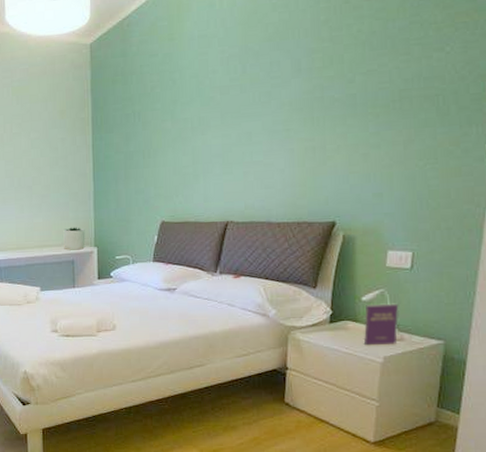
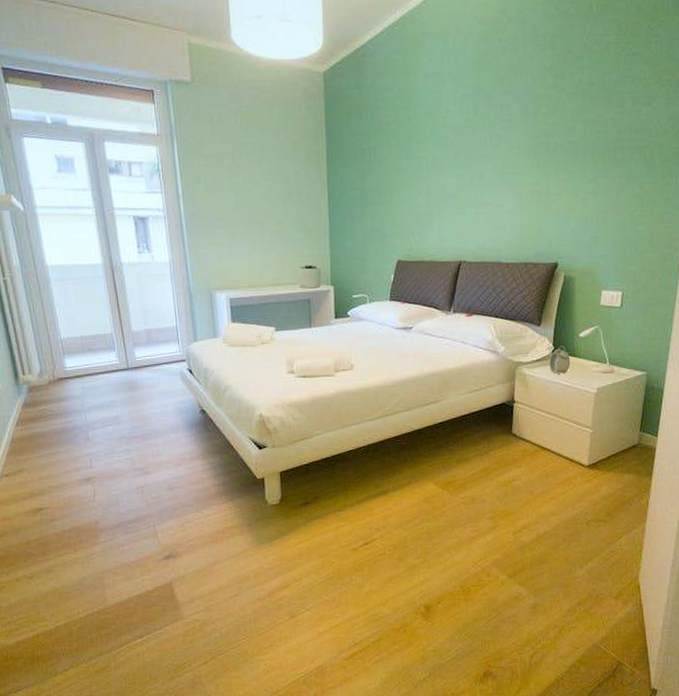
alarm clock: none [327,309,352,341] -> present [549,345,570,375]
book: present [364,303,398,346] -> none [581,339,610,378]

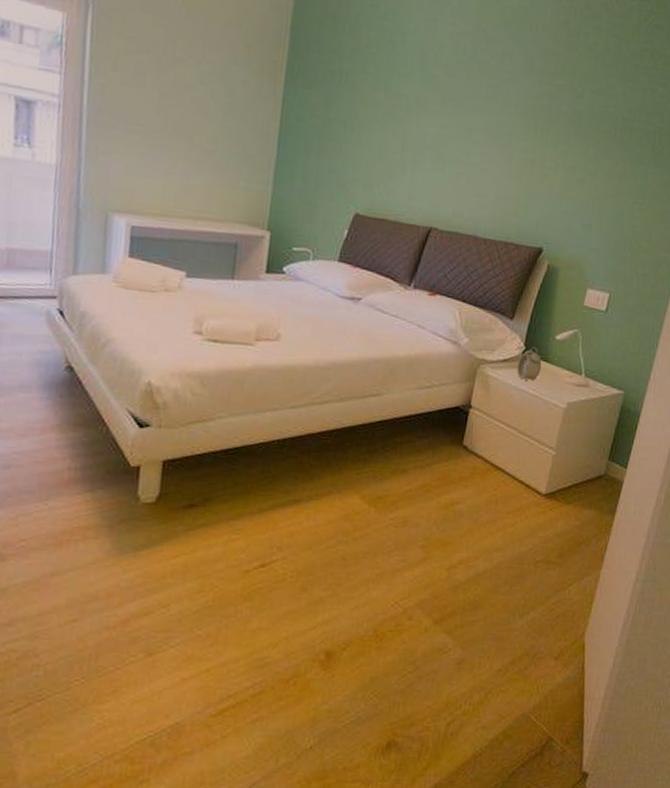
planter: present [298,264,322,289] -> none [226,199,258,232]

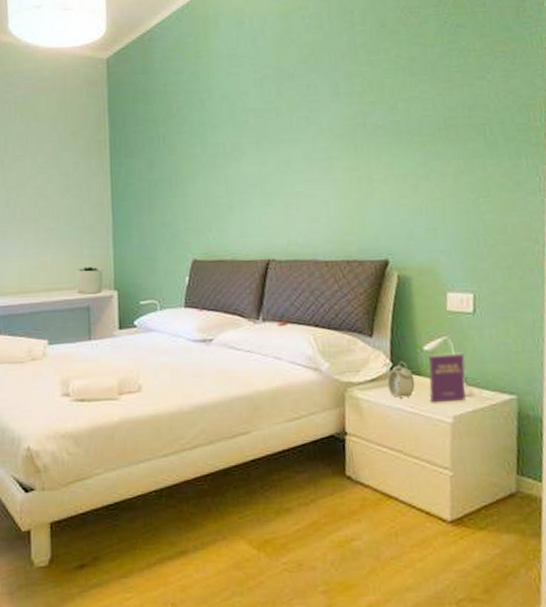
planter: none [226,199,258,232] -> present [76,266,103,295]
book: none [551,345,588,390] -> present [428,352,466,403]

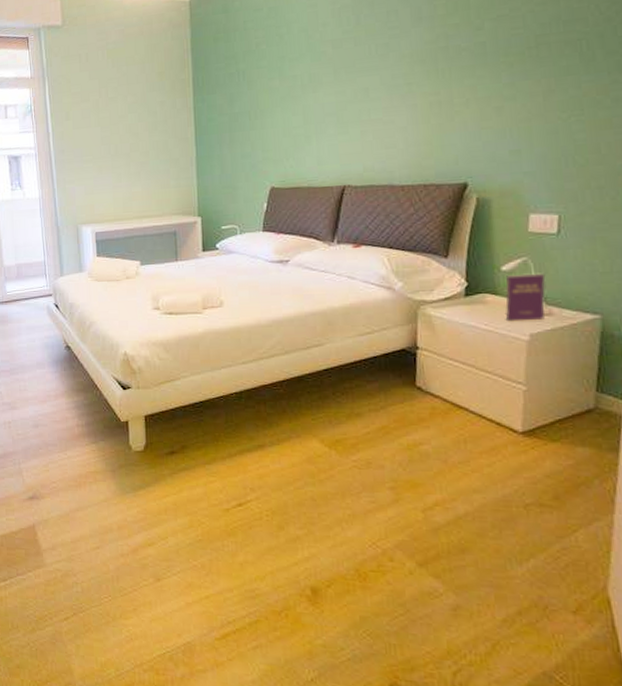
planter: present [76,266,103,295] -> none [164,195,188,221]
alarm clock: present [387,361,415,399] -> none [462,281,491,317]

